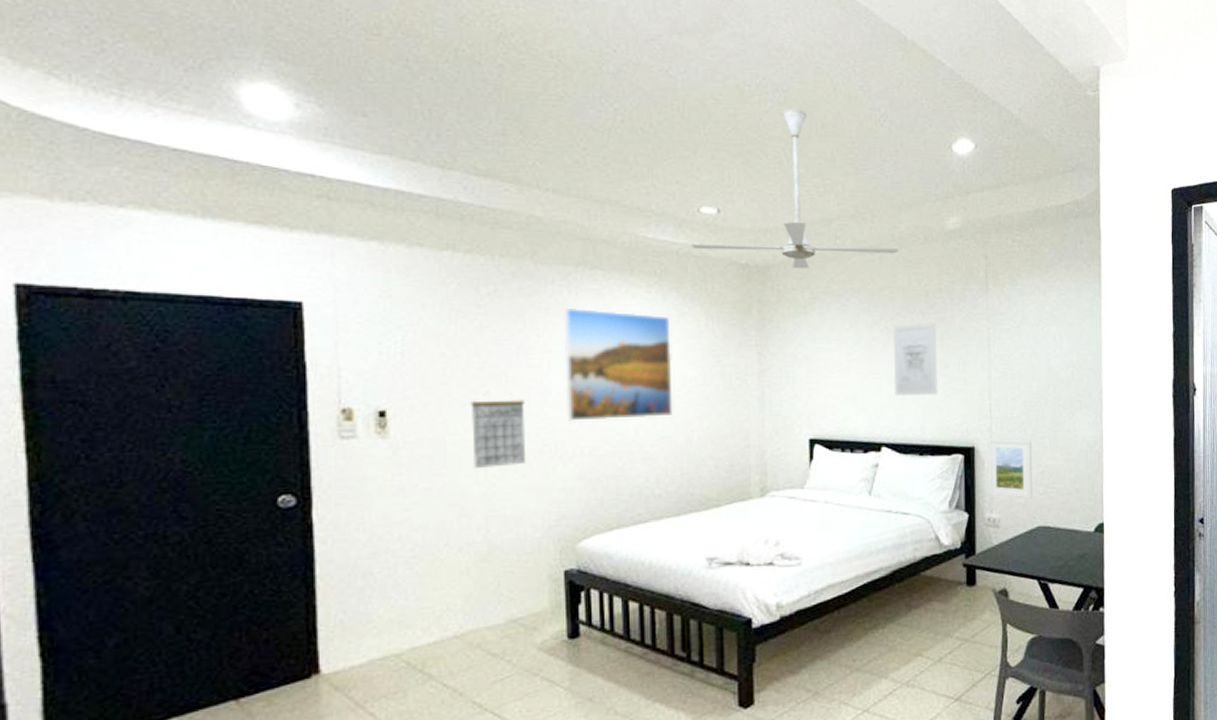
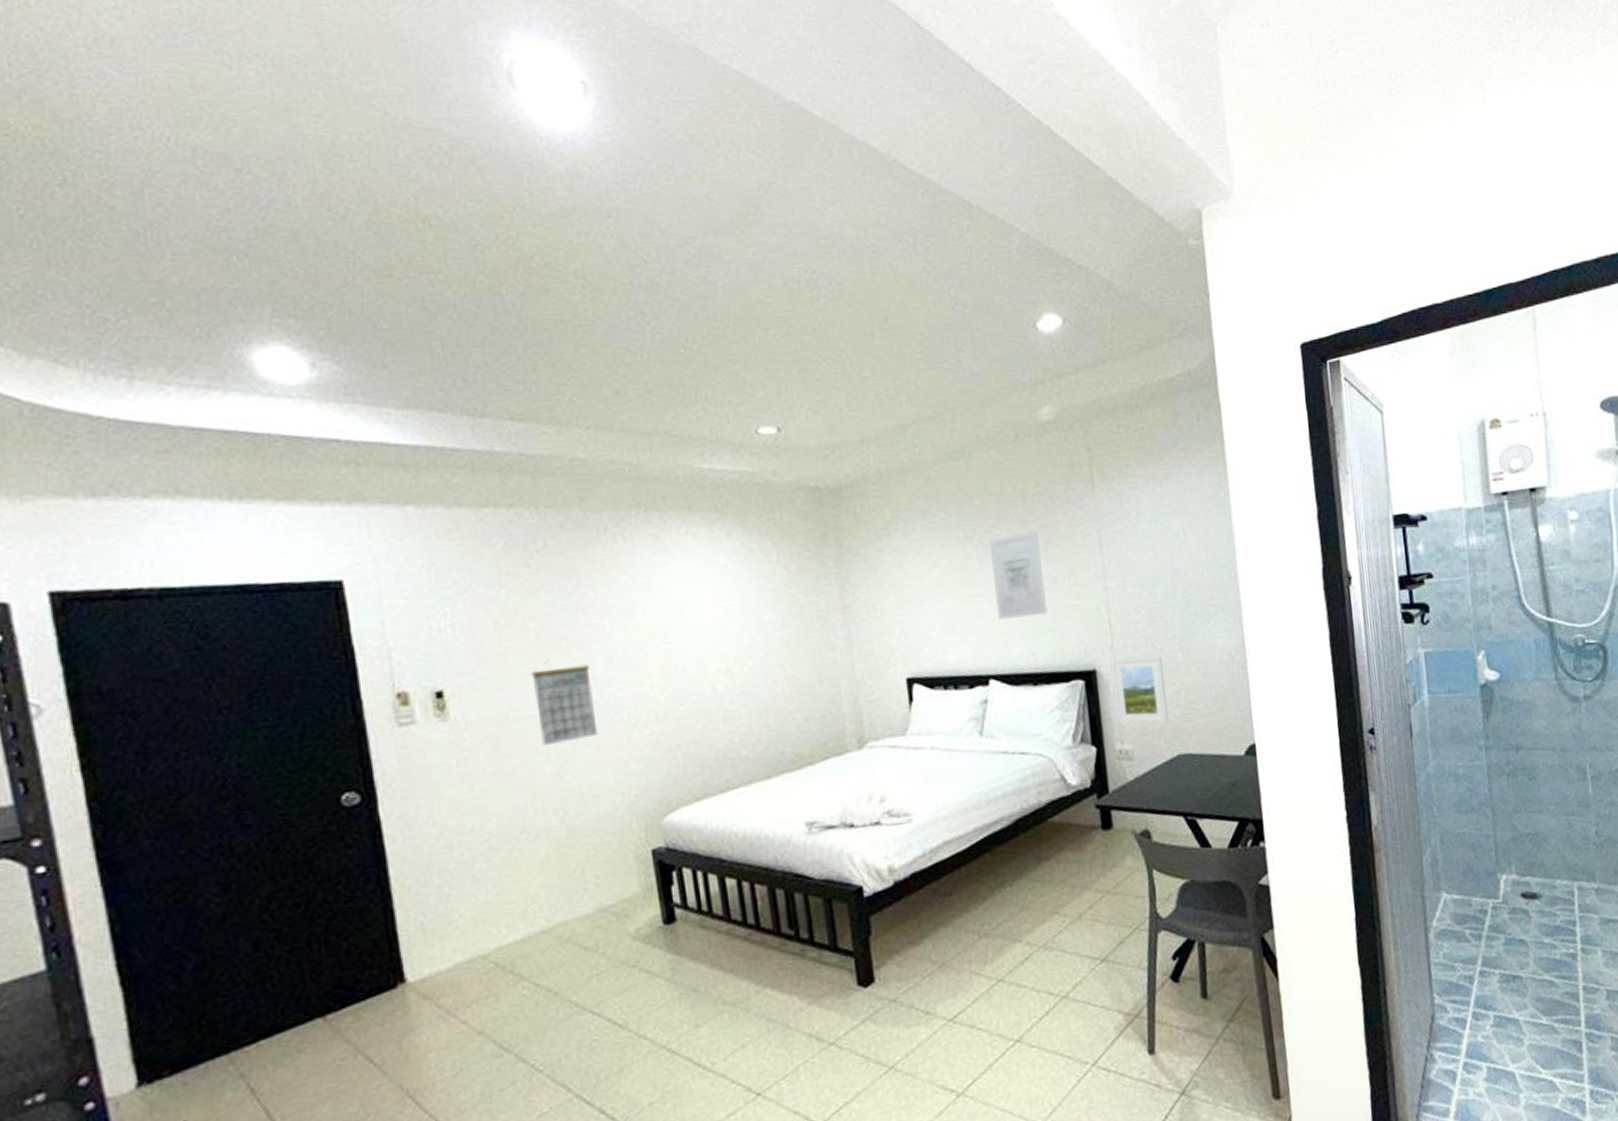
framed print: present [563,307,673,421] -> none [620,554,752,684]
ceiling fan: present [691,108,898,269] -> none [752,302,986,487]

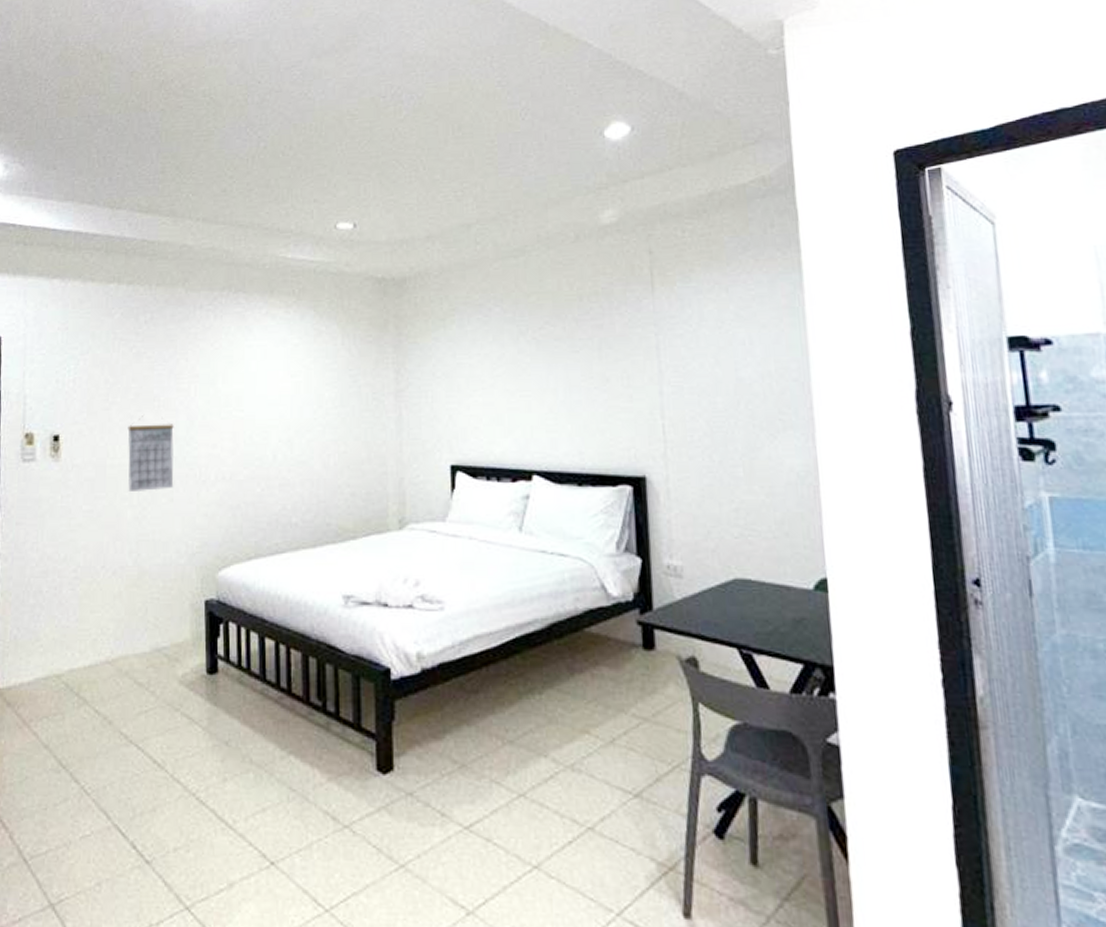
wall art: present [990,531,1047,620] -> none [543,330,597,416]
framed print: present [1110,655,1169,725] -> none [661,466,725,542]

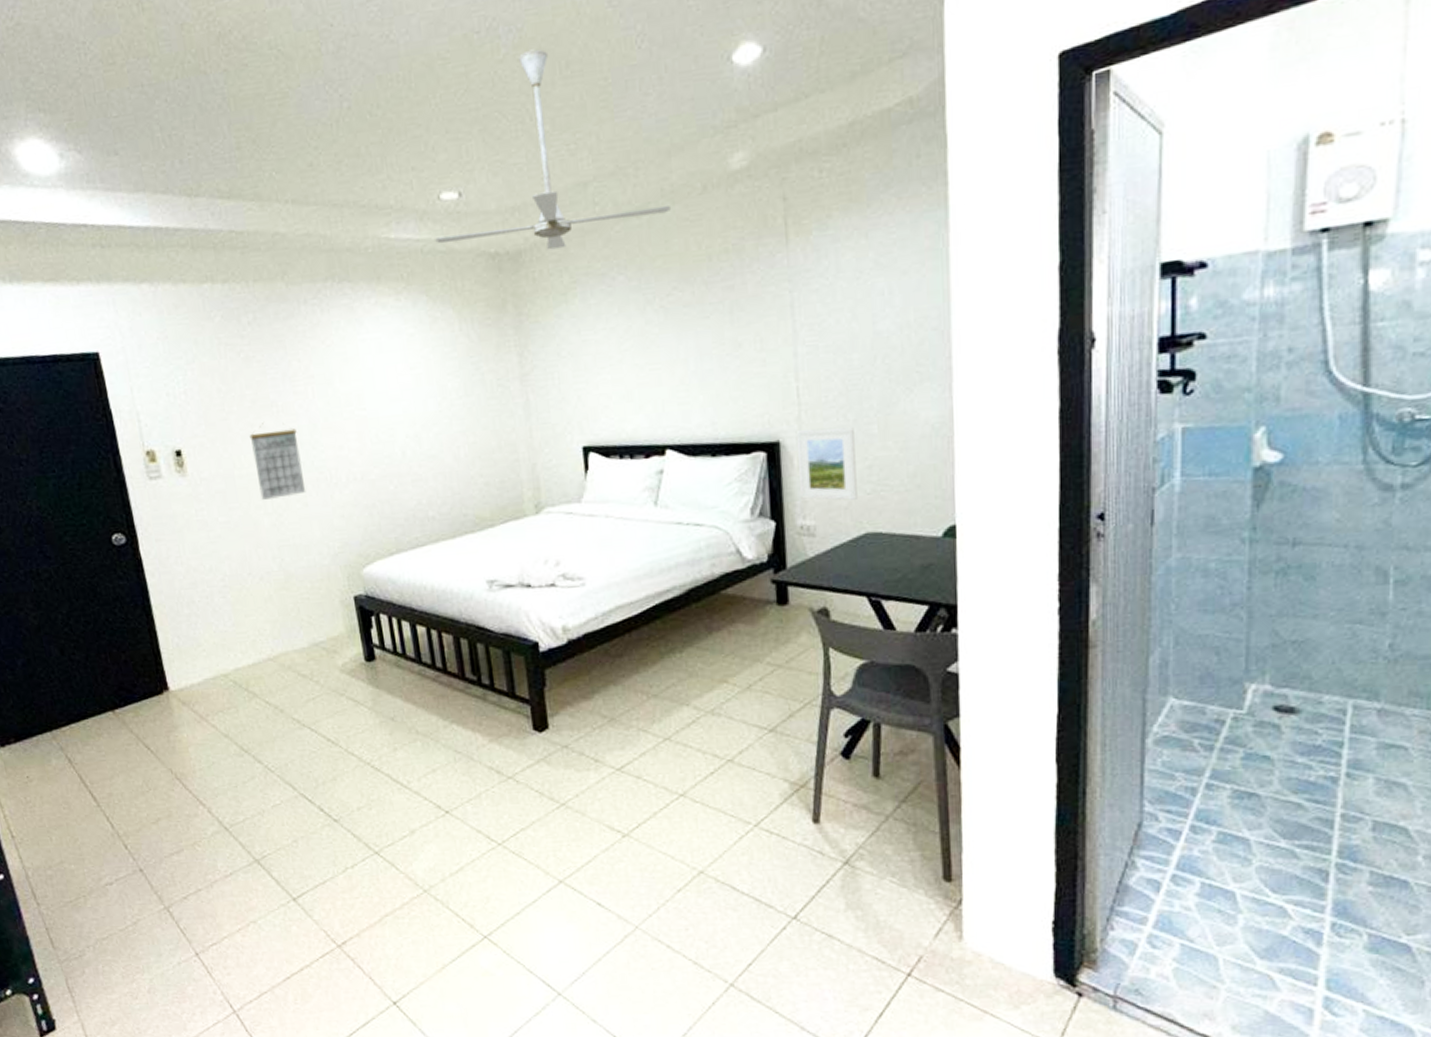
ceiling fan: none [328,113,545,280] -> present [435,48,670,250]
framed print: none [661,466,725,542] -> present [795,427,857,501]

